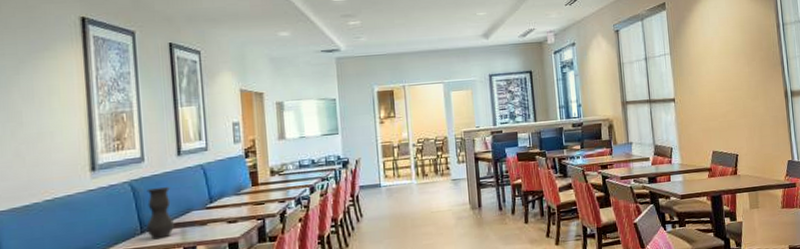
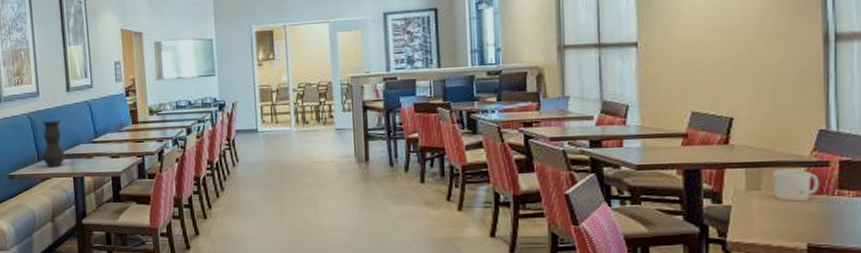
mug: none [764,191,792,216] -> present [772,169,820,202]

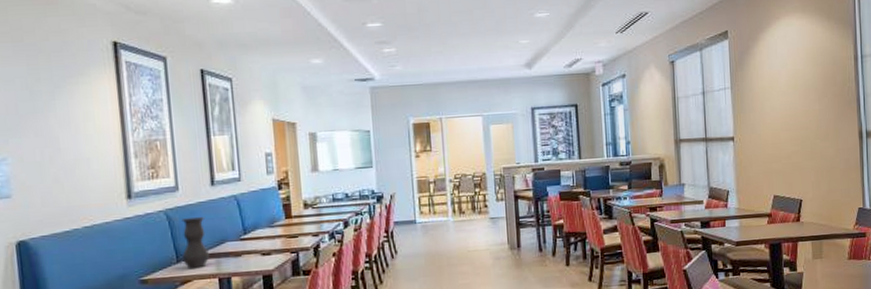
mug: present [772,169,820,202] -> none [830,240,861,267]

